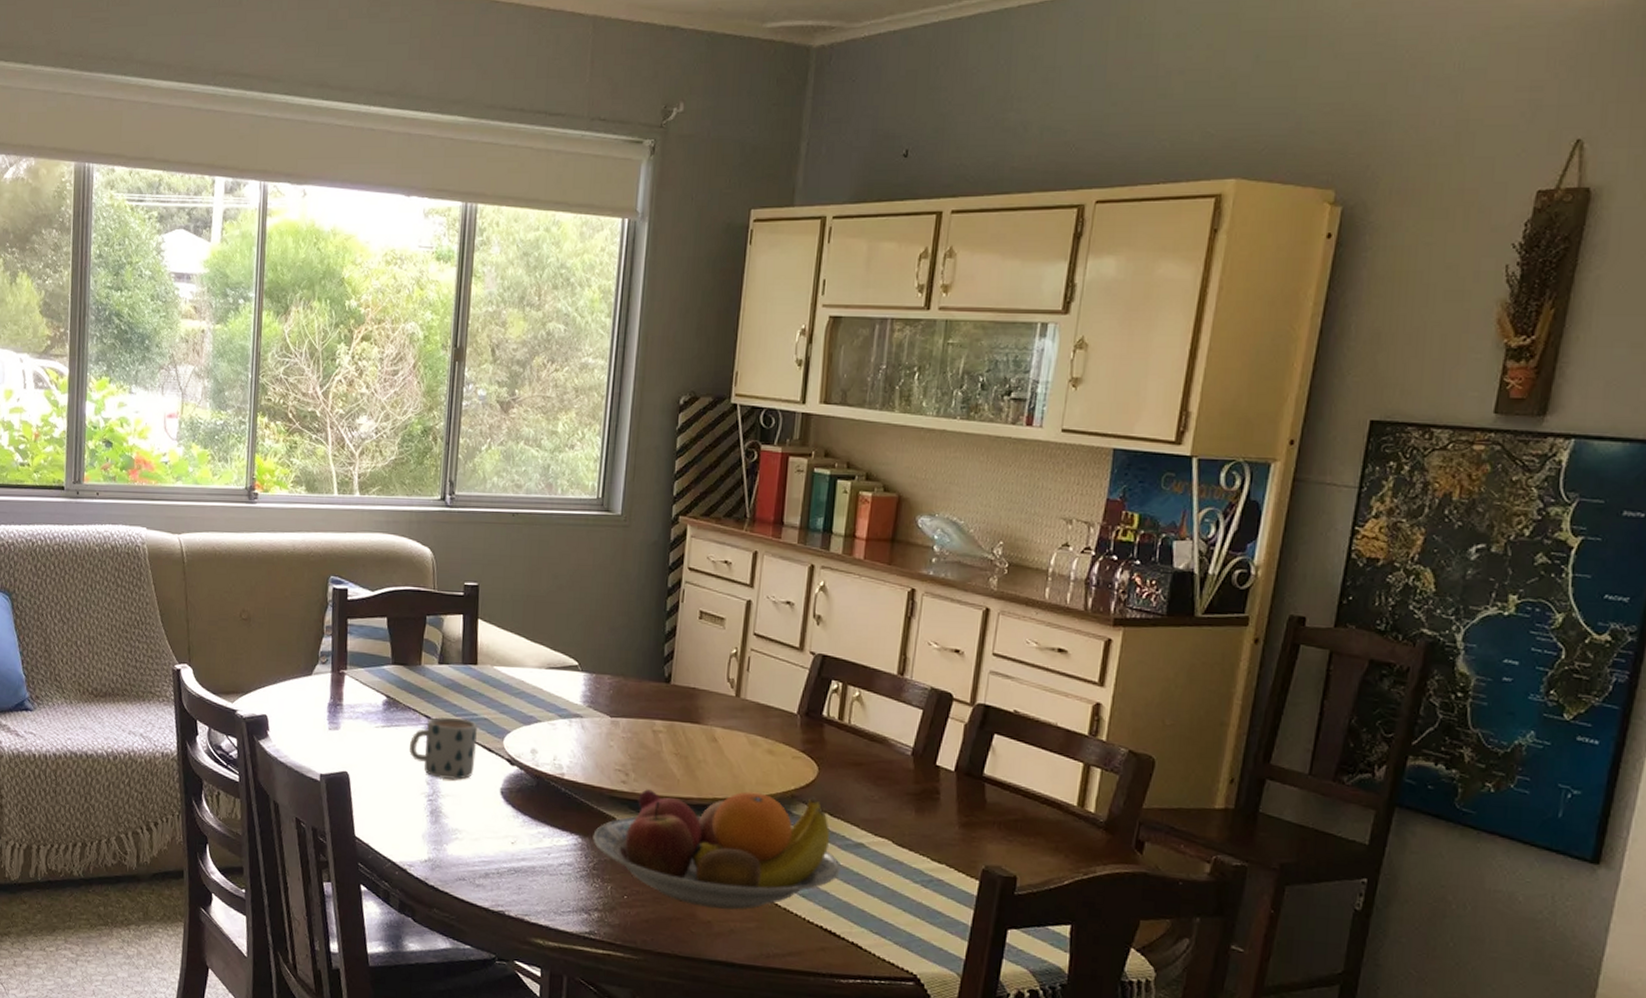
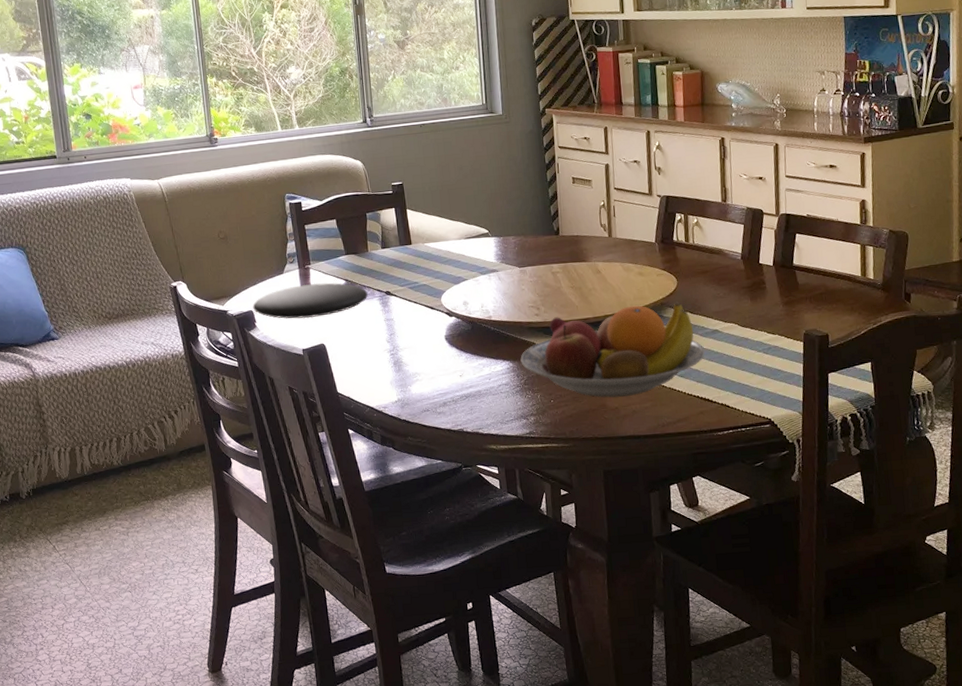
plate: none [268,693,412,737] -> present [253,283,368,319]
mug: present [410,716,477,780] -> none [369,287,422,336]

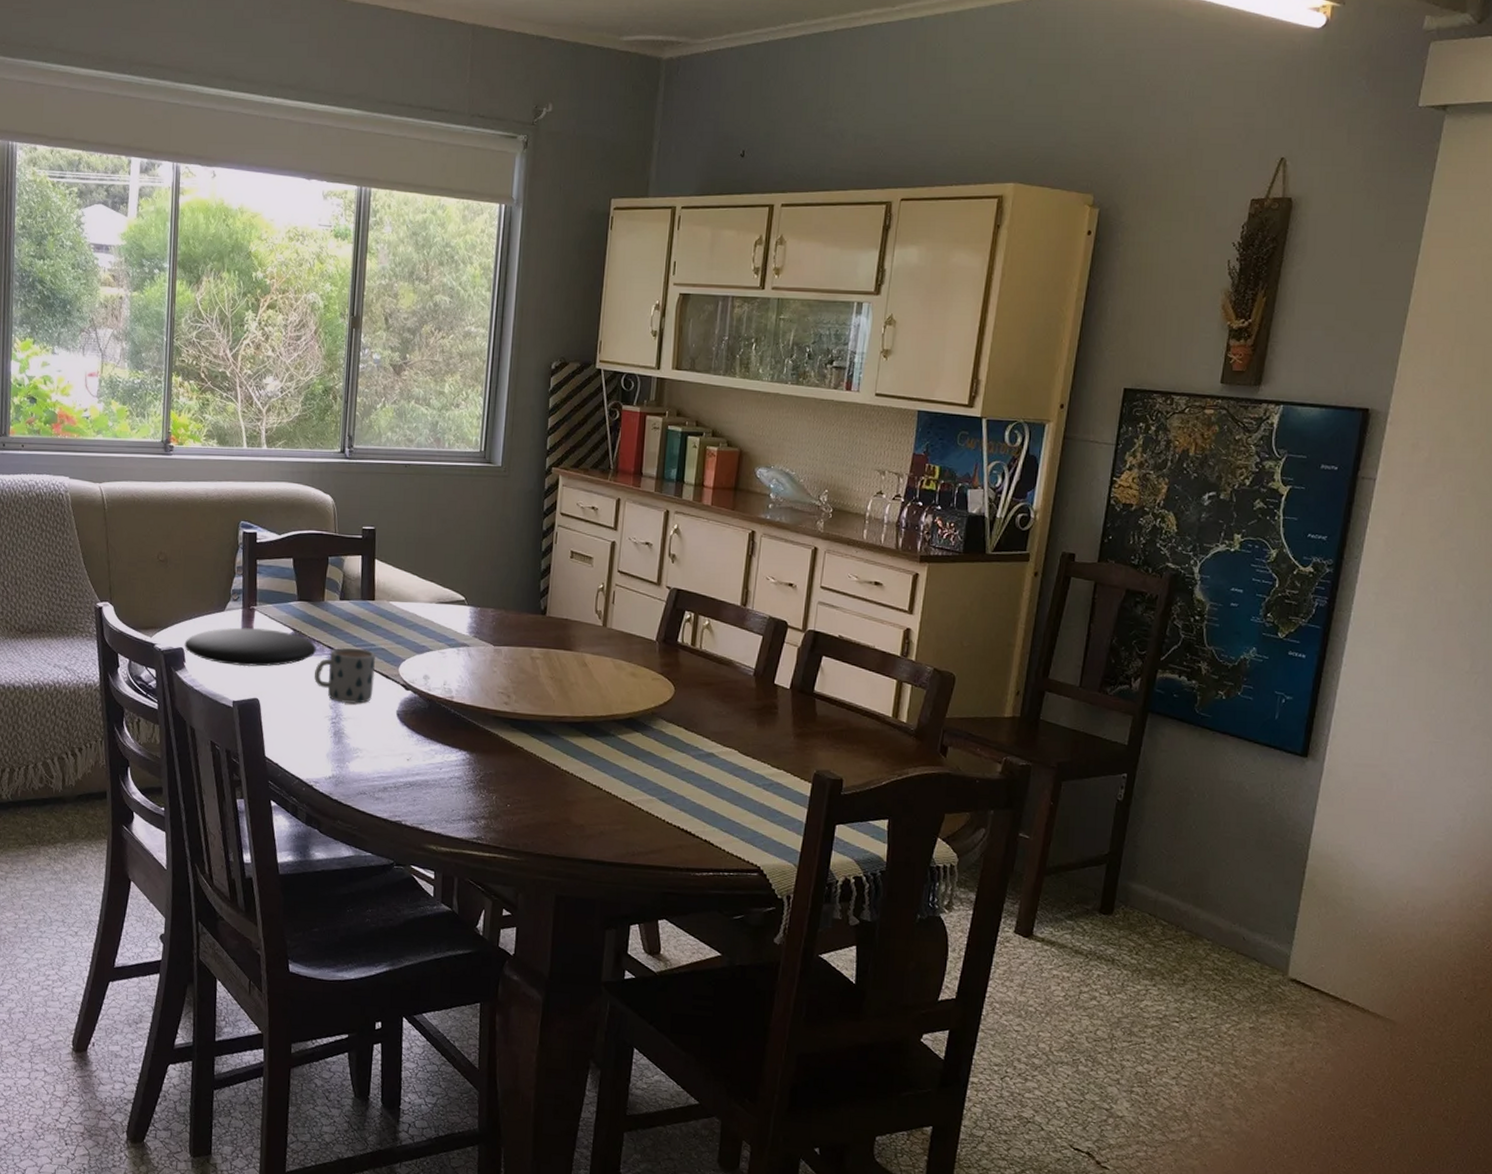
mug: none [369,287,422,336] -> present [314,647,375,705]
fruit bowl: present [520,302,705,398] -> none [479,709,695,815]

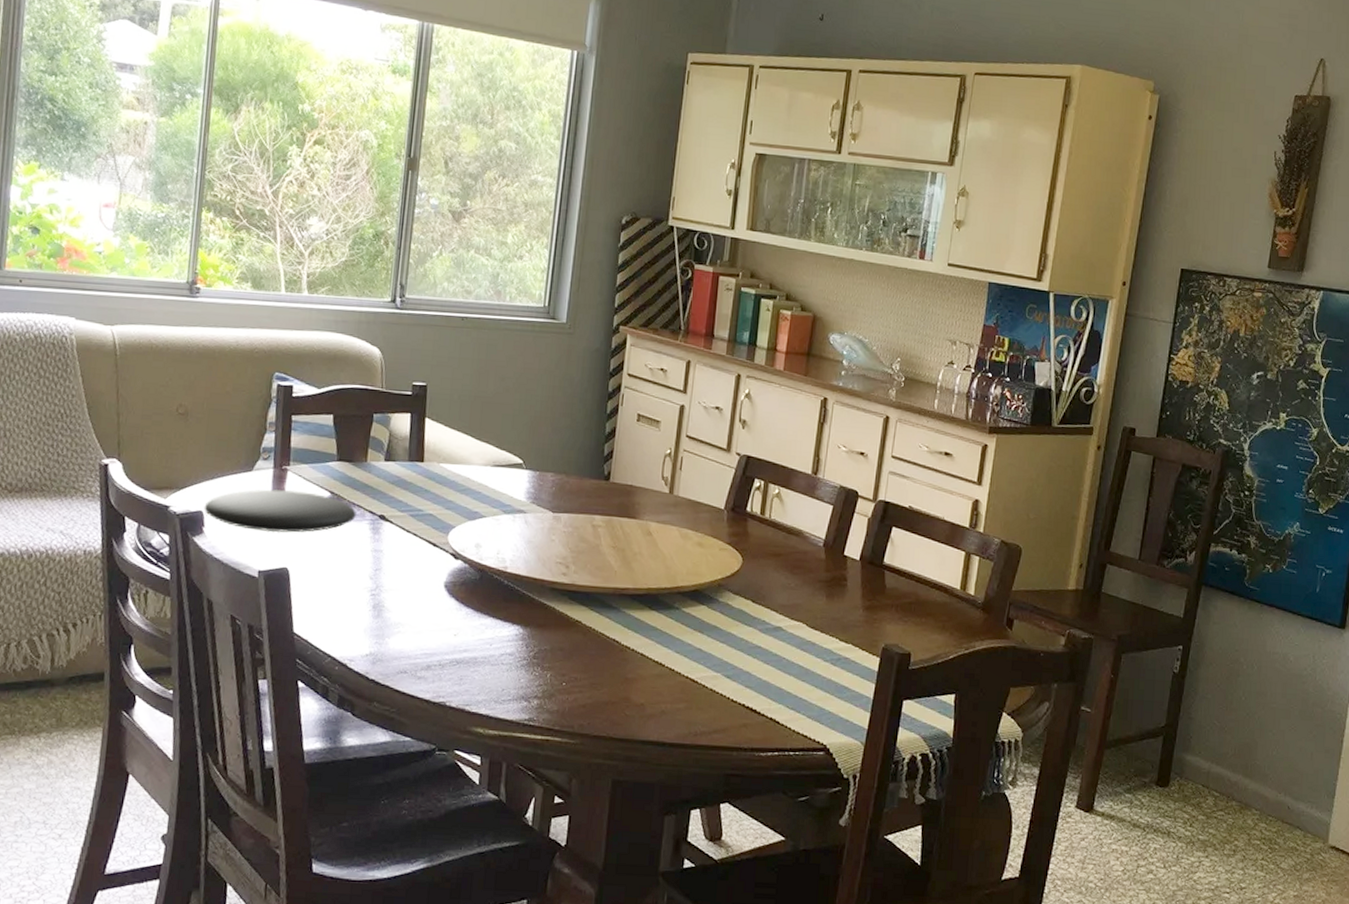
mug: present [314,647,375,705] -> none [353,512,422,575]

